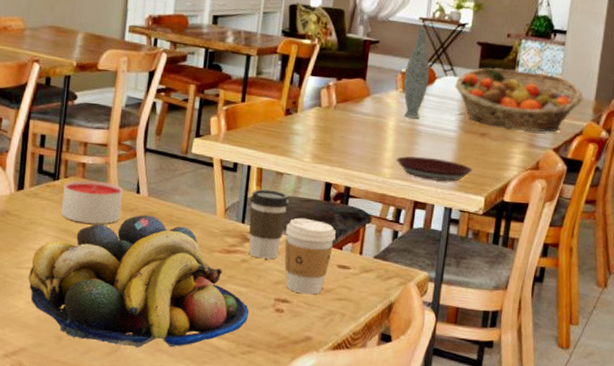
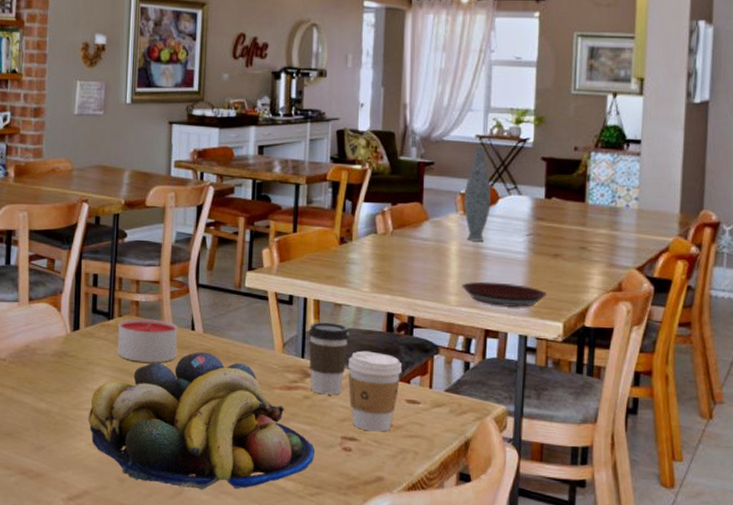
fruit basket: present [455,67,584,132] -> none [520,183,666,250]

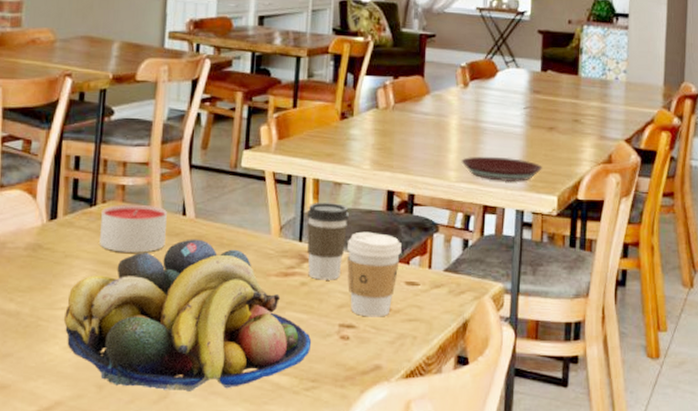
vase: present [464,146,491,241] -> none [464,18,490,115]

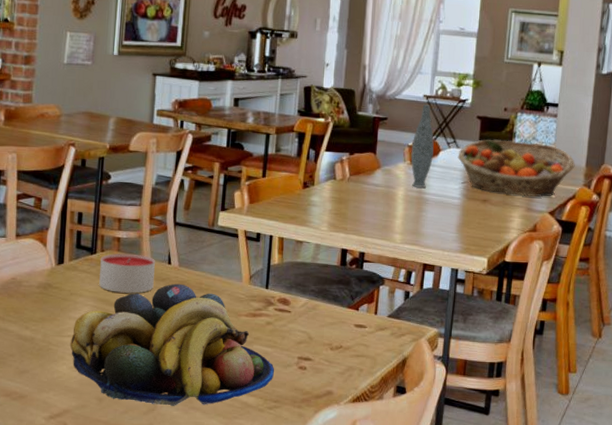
coffee cup: present [306,203,349,280] -> none [272,257,308,321]
coffee cup: present [346,231,401,317] -> none [306,282,352,353]
plate: present [461,156,542,182] -> none [405,222,476,245]
vase: none [464,18,490,115] -> present [410,104,434,188]
fruit basket: none [518,56,652,123] -> present [457,139,575,197]

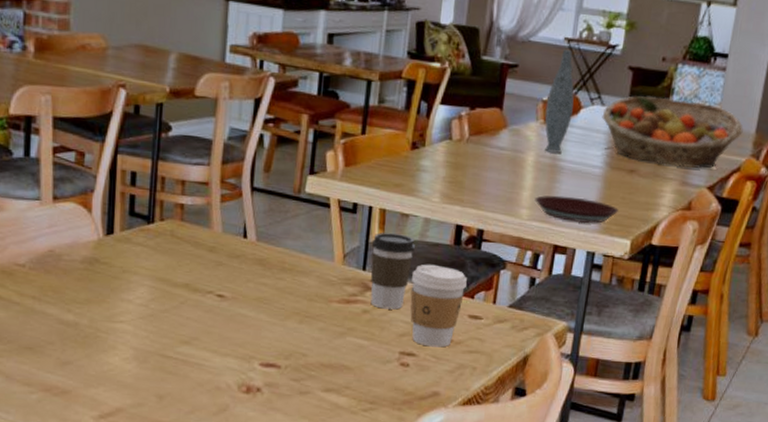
fruit bowl: present [69,283,275,406] -> none [122,261,372,406]
candle: present [99,253,155,294] -> none [158,223,227,273]
coffee cup: none [272,257,308,321] -> present [370,232,415,310]
coffee cup: none [306,282,352,353] -> present [410,264,467,348]
plate: none [405,222,476,245] -> present [534,195,618,224]

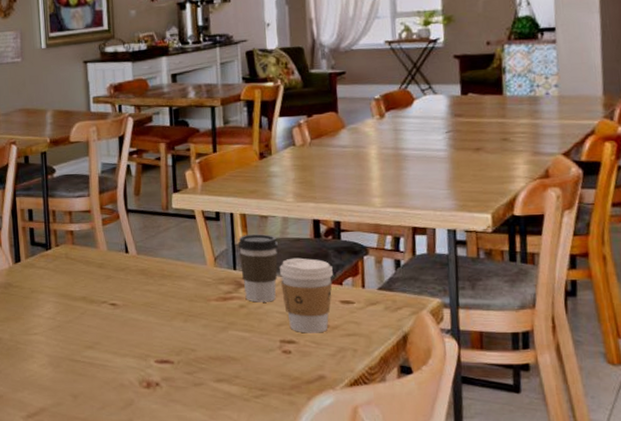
plate: present [534,195,618,224] -> none [384,180,472,204]
vase: present [544,49,575,153] -> none [378,51,407,144]
fruit basket: present [602,96,743,169] -> none [436,75,589,139]

